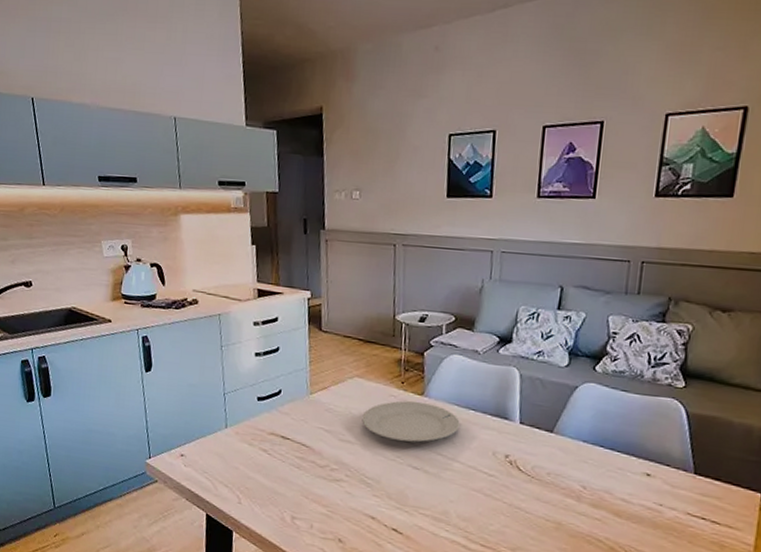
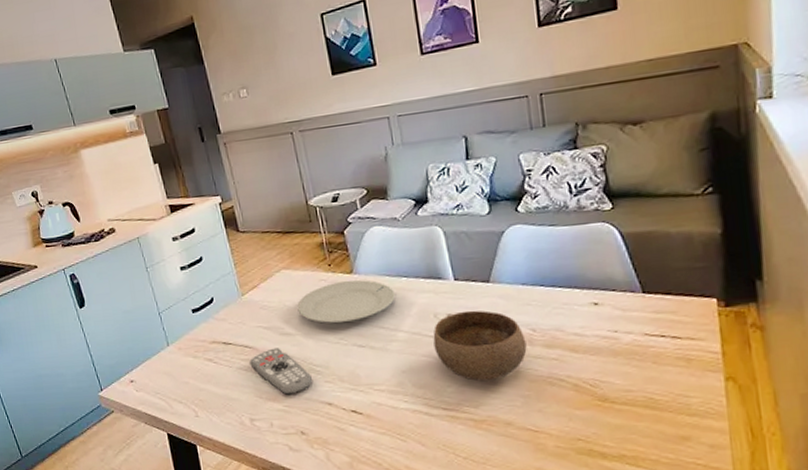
remote control: none [303,452,362,502] -> present [249,348,313,395]
bowl: none [486,455,575,528] -> present [433,310,527,381]

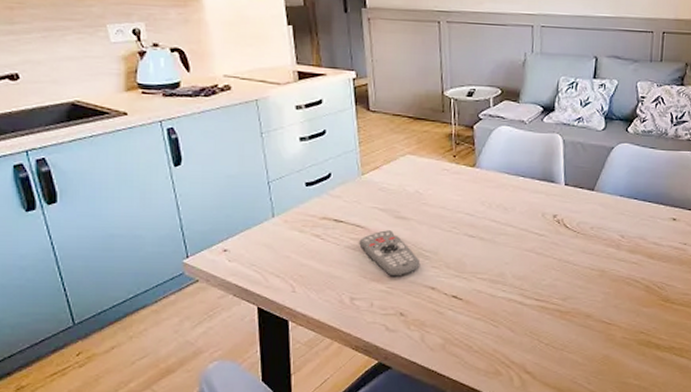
plate: present [297,280,395,324] -> none [416,173,511,213]
bowl: present [433,310,527,381] -> none [537,213,615,277]

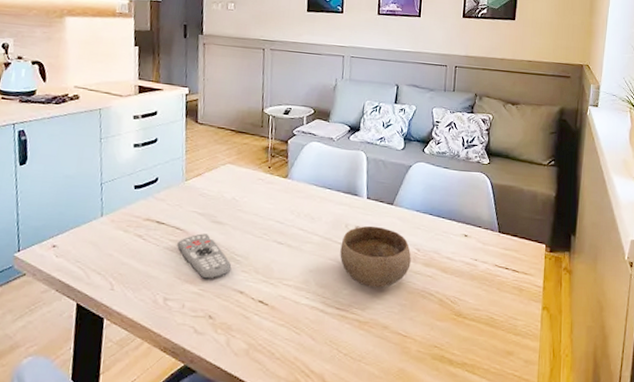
bowl: none [537,213,615,277] -> present [340,225,411,288]

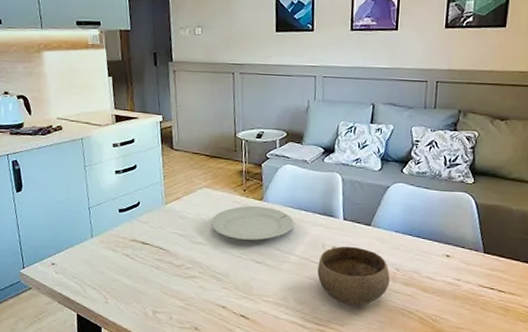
remote control: present [177,233,232,279] -> none [161,253,213,295]
plate: none [233,183,318,221] -> present [211,205,294,241]

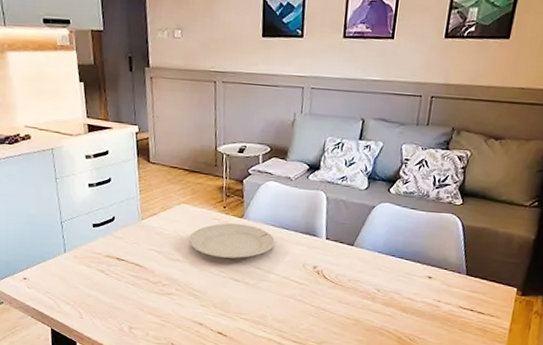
bowl: present [317,246,390,305] -> none [297,265,371,324]

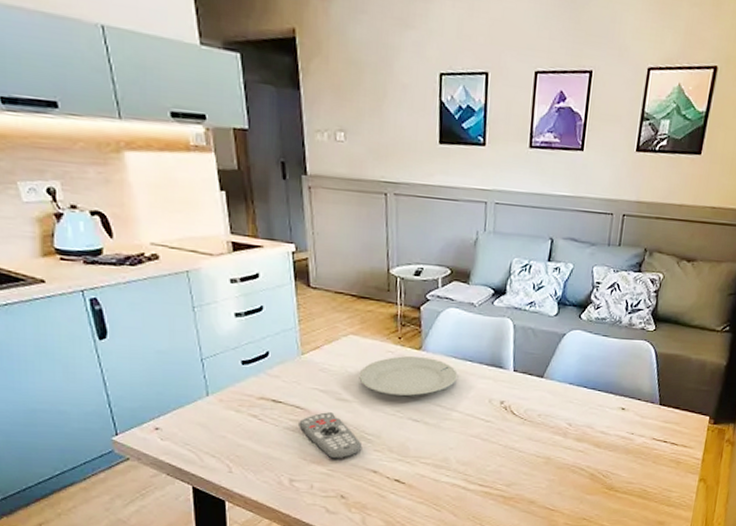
remote control: none [138,270,191,312] -> present [299,412,363,459]

